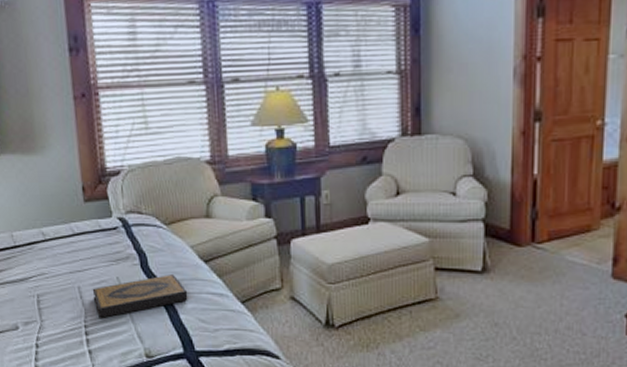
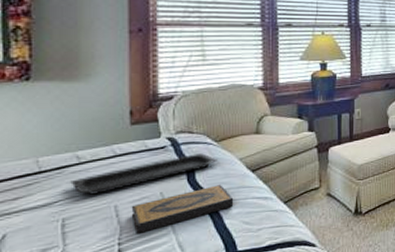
serving tray: none [40,237,170,273] -> present [70,153,219,195]

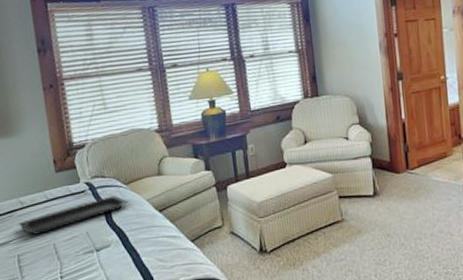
hardback book: present [131,185,234,234] -> none [66,225,148,269]

